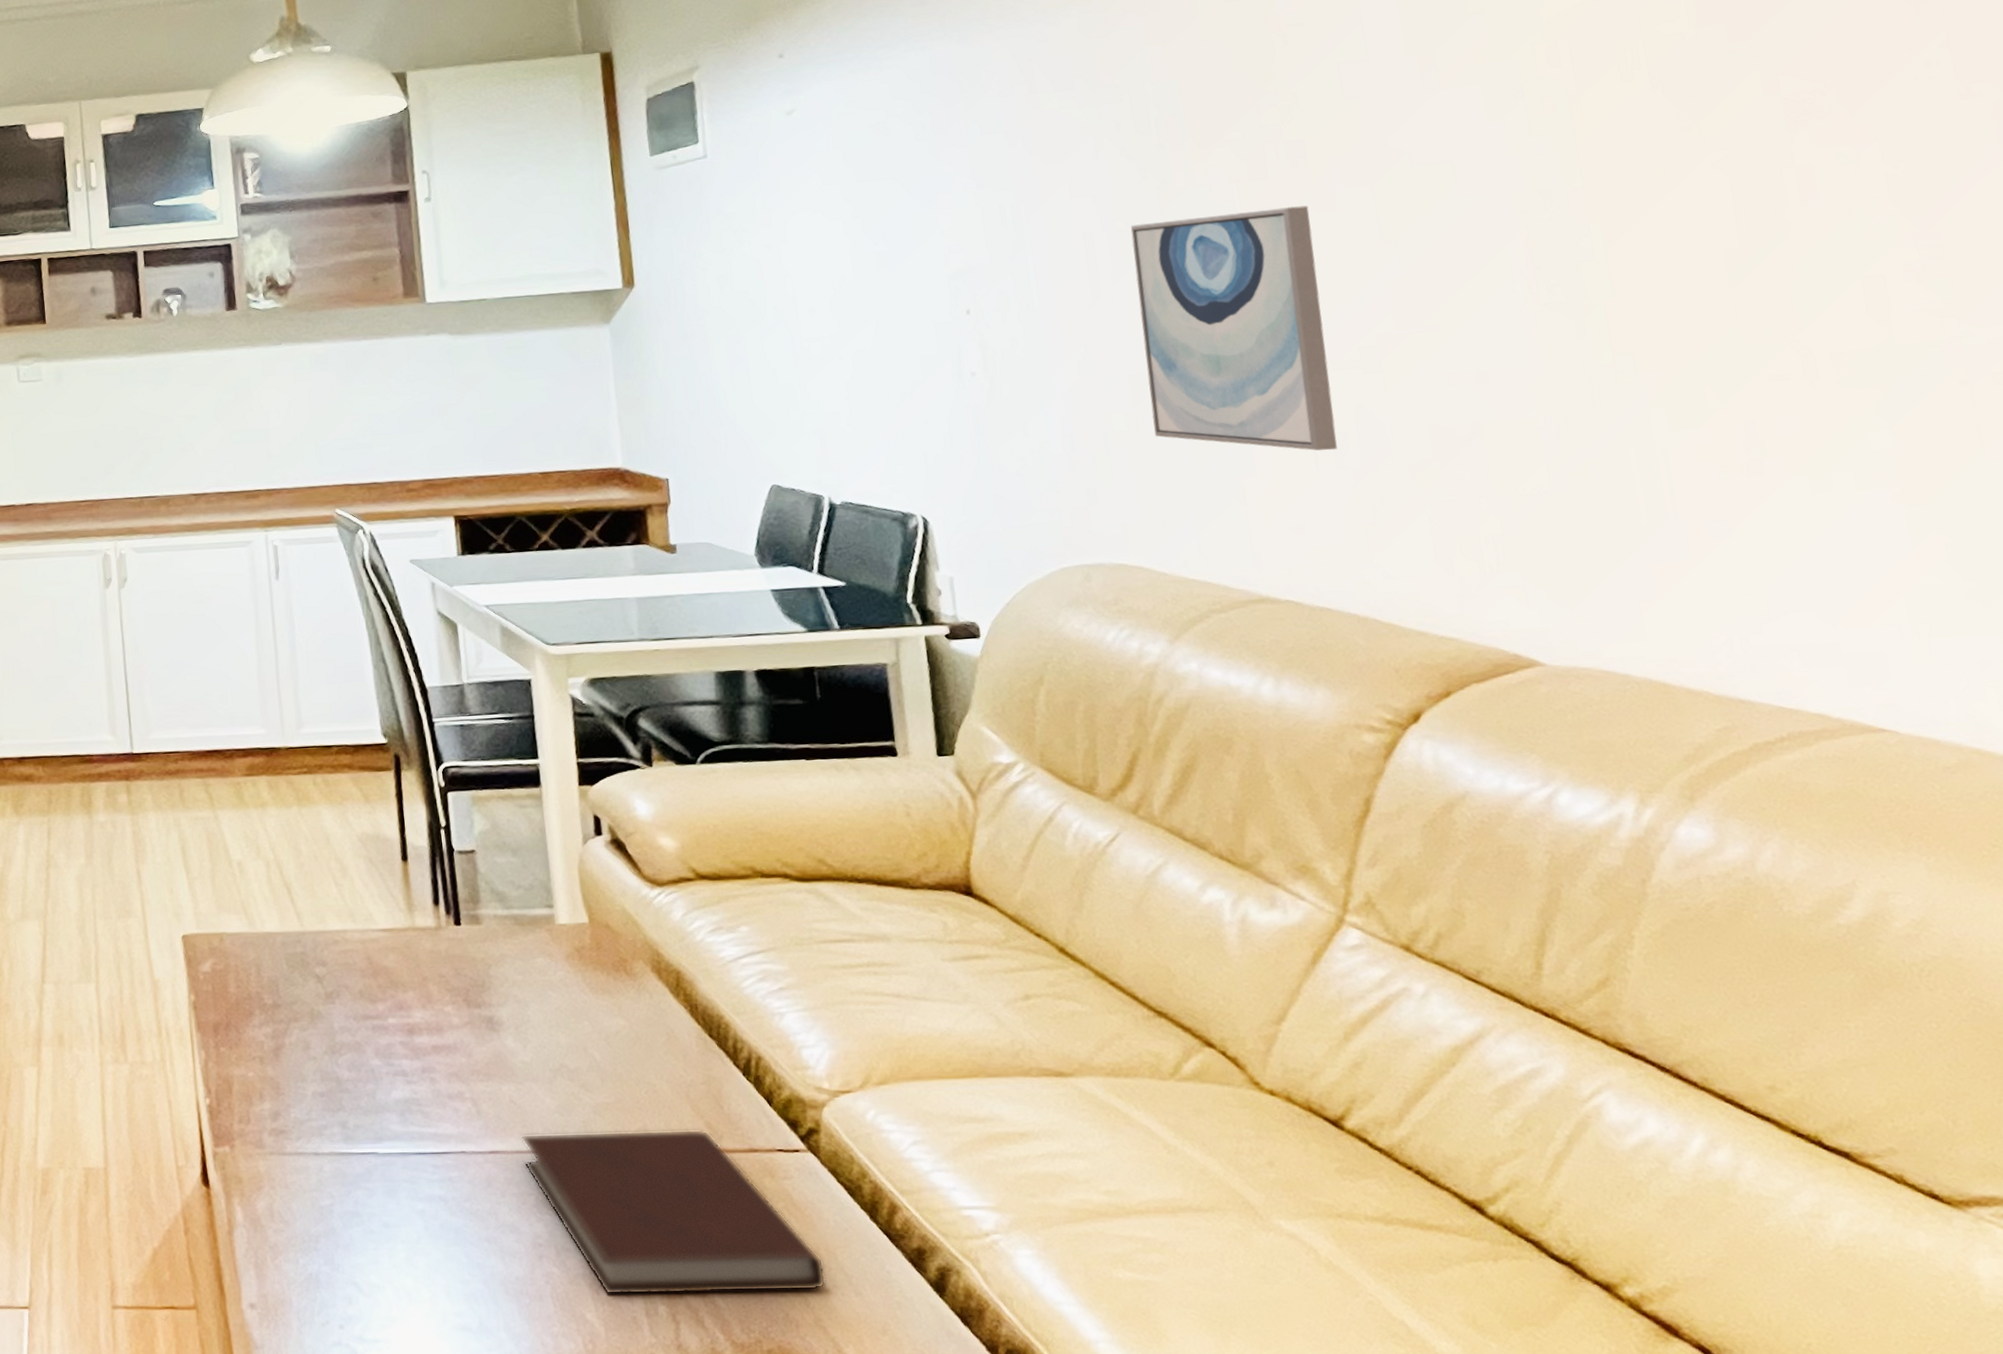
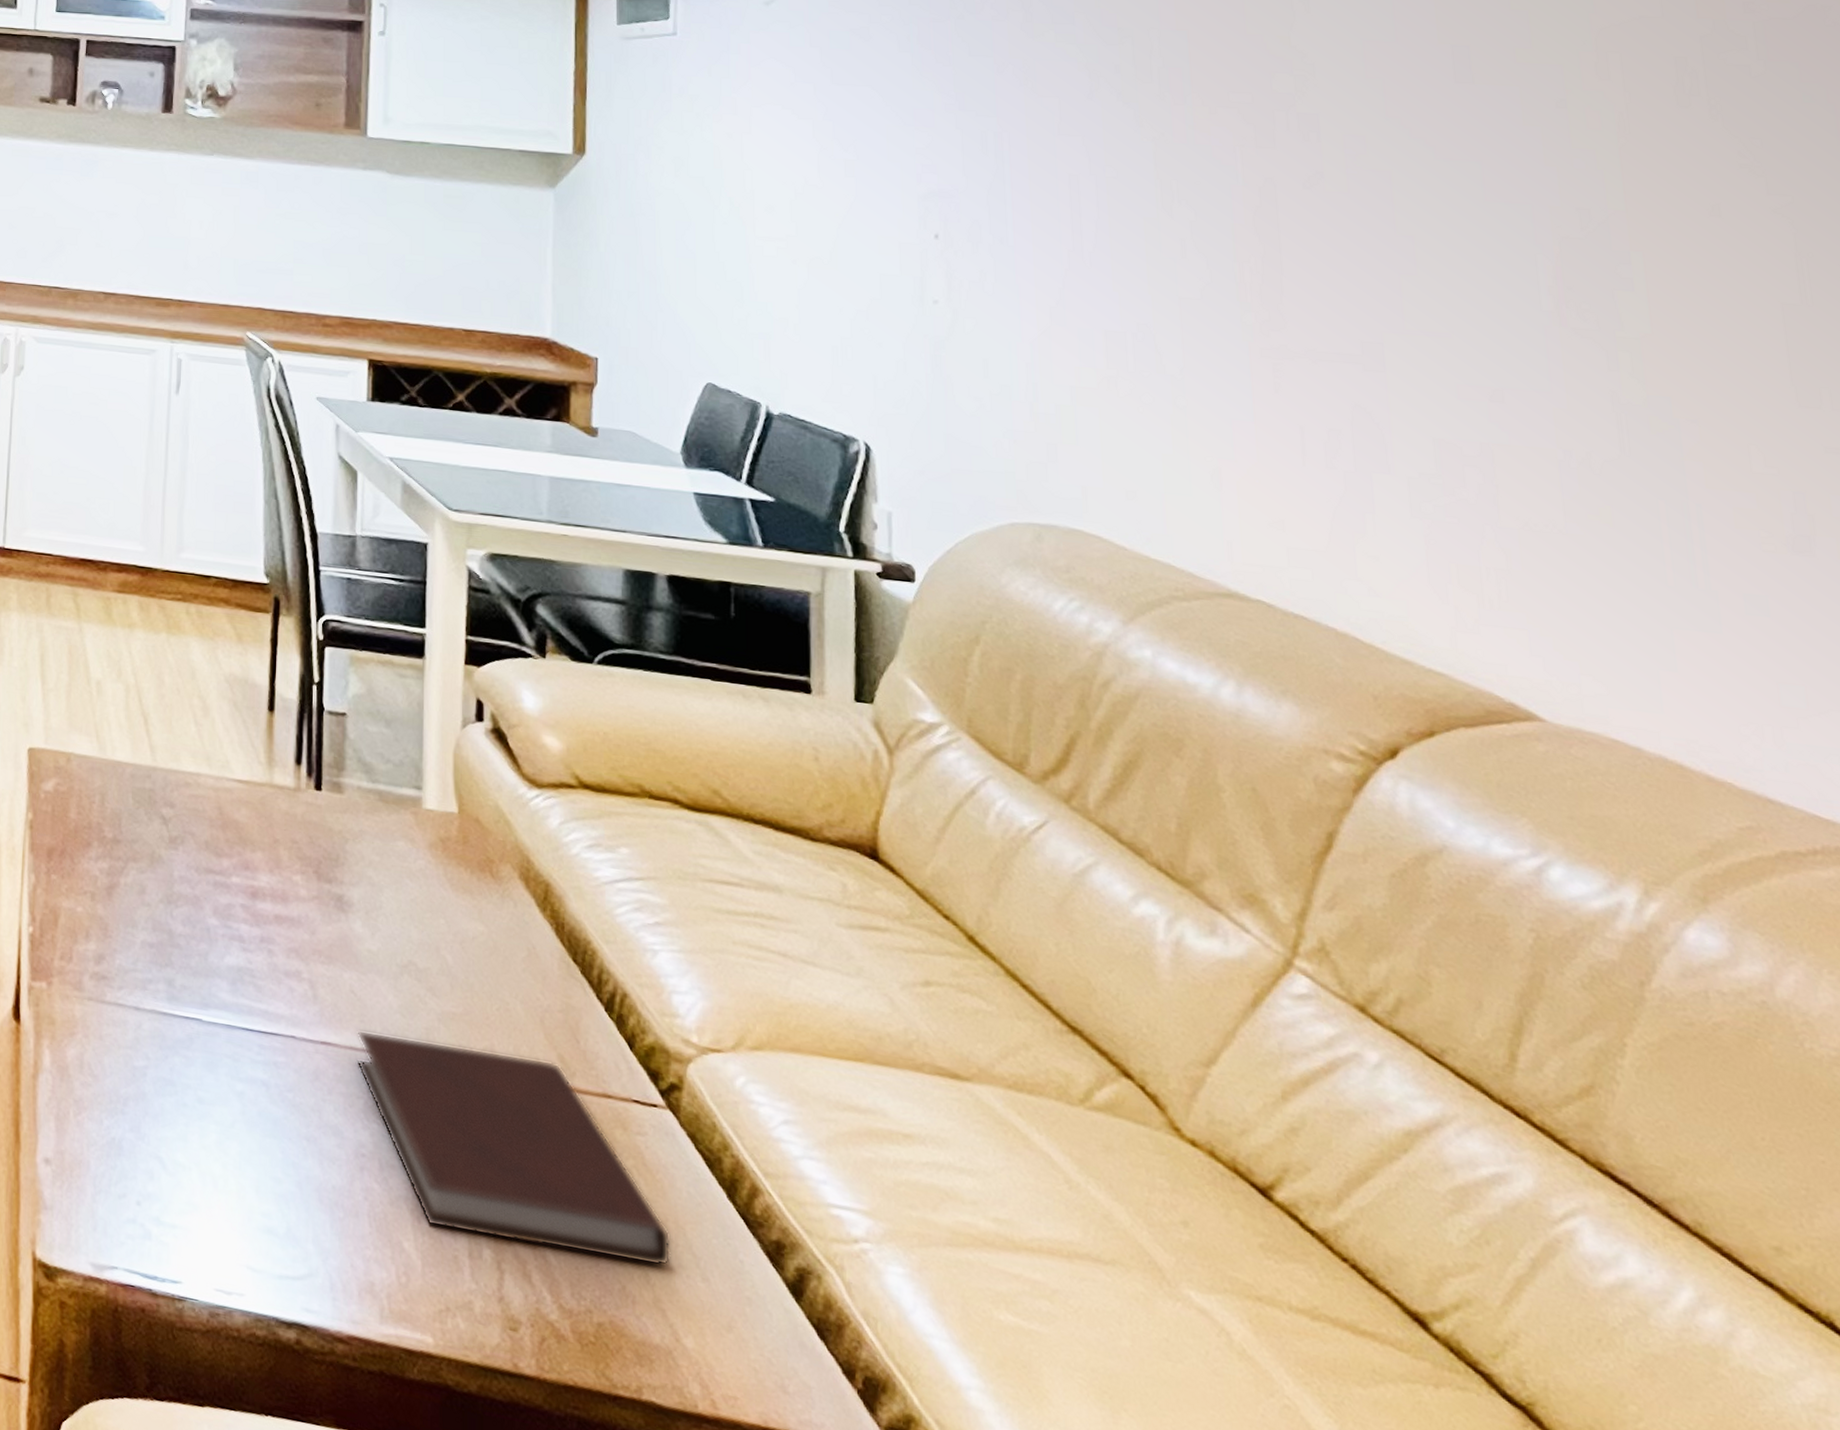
wall art: present [1130,205,1337,451] -> none [1120,174,1329,447]

